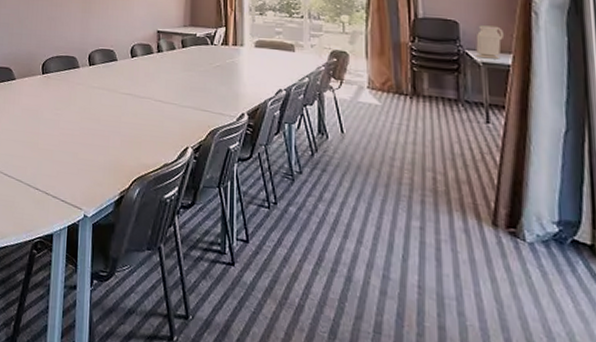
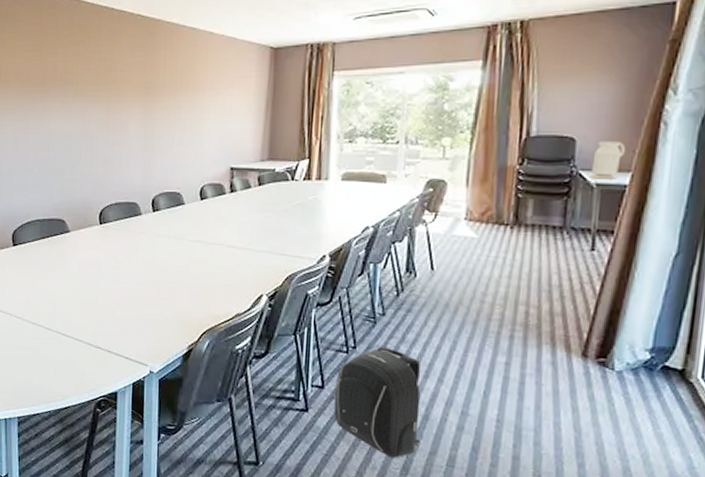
backpack: none [257,203,344,321] -> present [332,346,421,458]

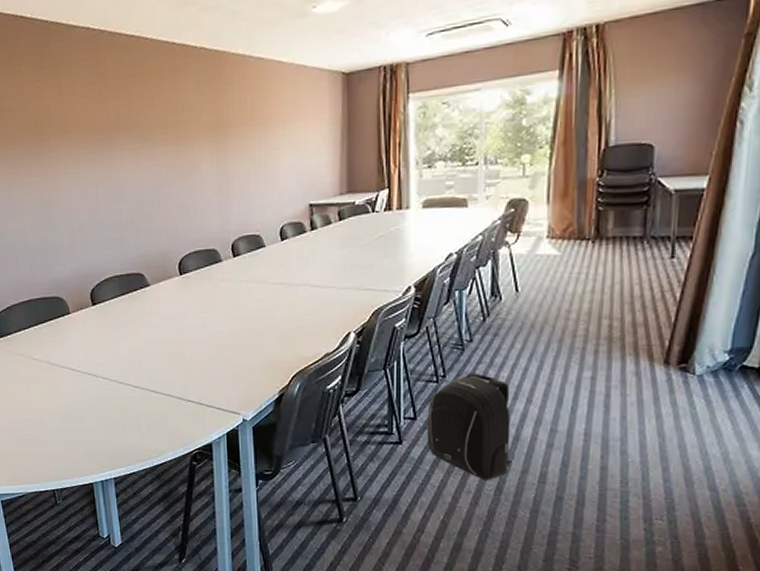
water jug: present [591,141,626,179] -> none [669,144,704,185]

